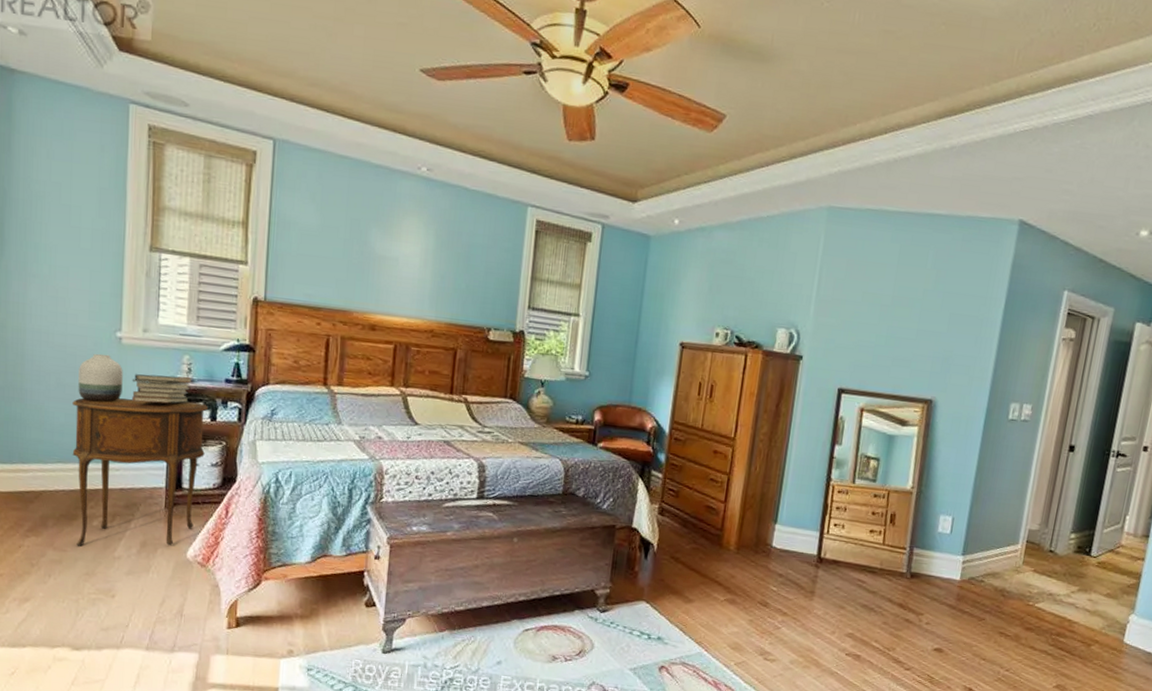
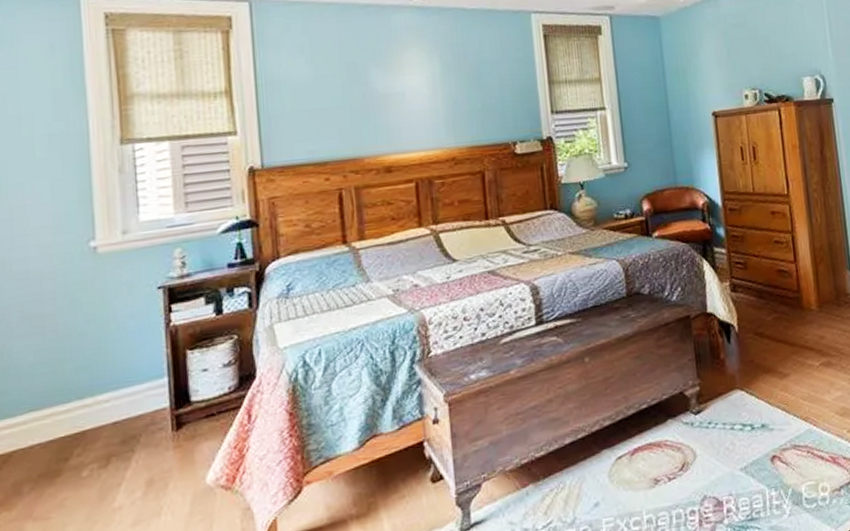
side table: present [72,397,208,547] -> none [42,297,214,508]
vase: present [78,353,123,402] -> none [46,269,104,329]
book stack: present [132,374,194,404] -> none [114,271,190,316]

